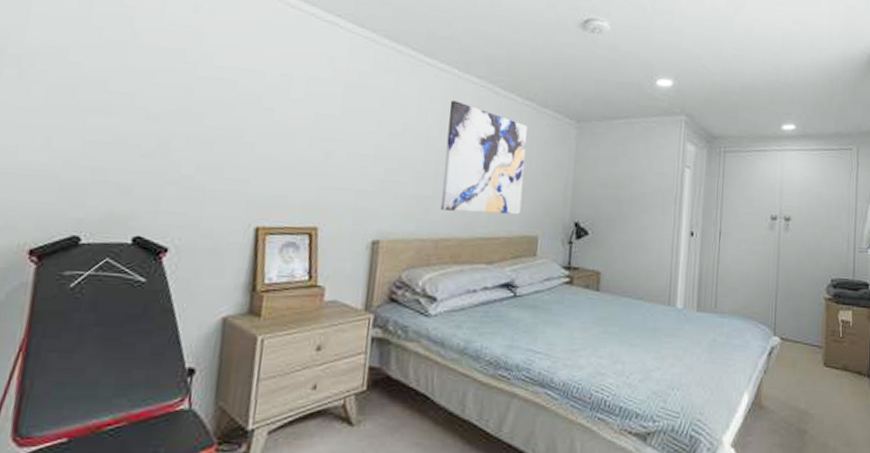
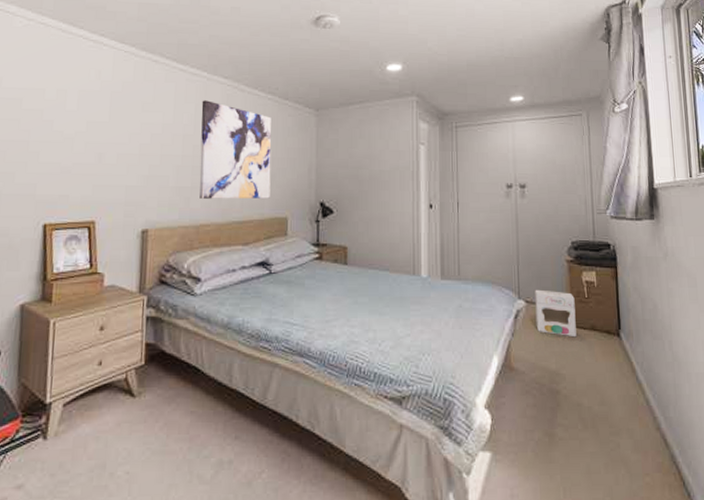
cardboard box: none [789,326,830,377] -> present [535,289,577,338]

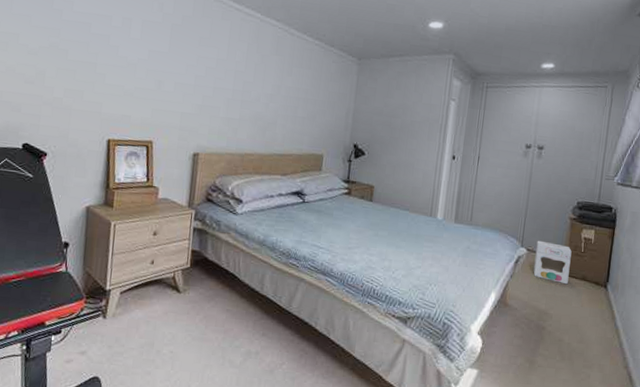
wall art: present [199,100,272,199] -> none [246,40,317,136]

